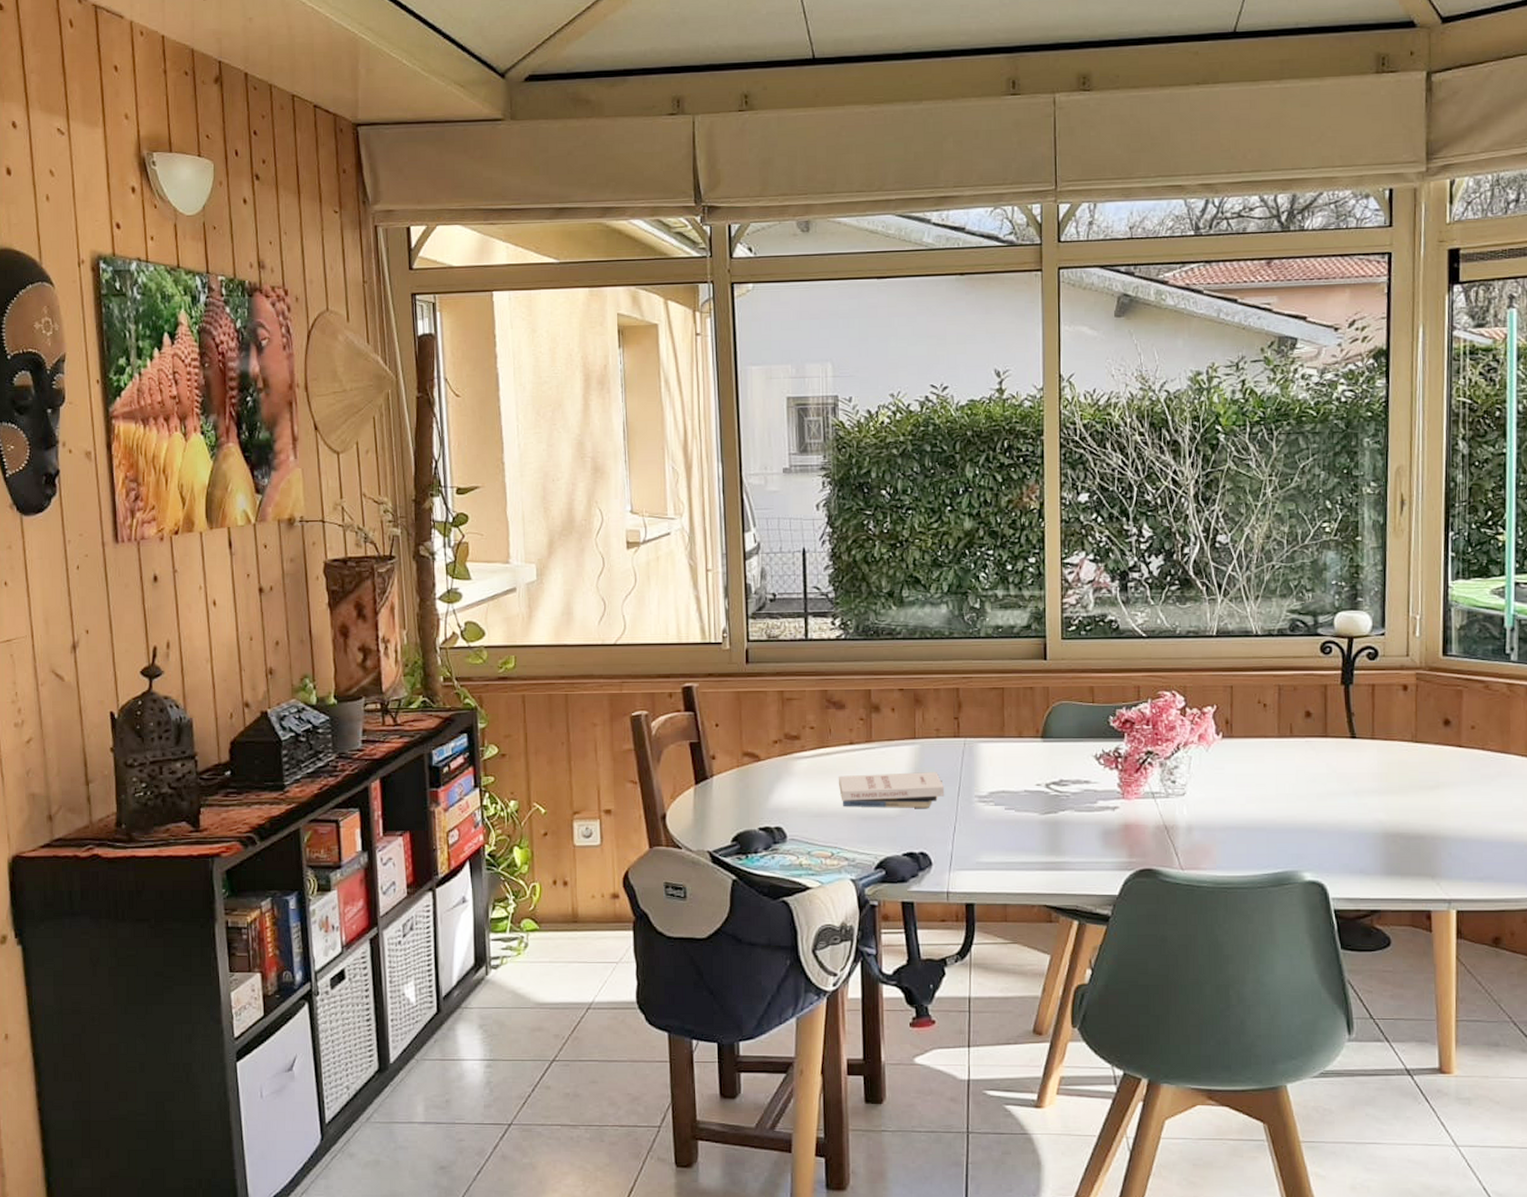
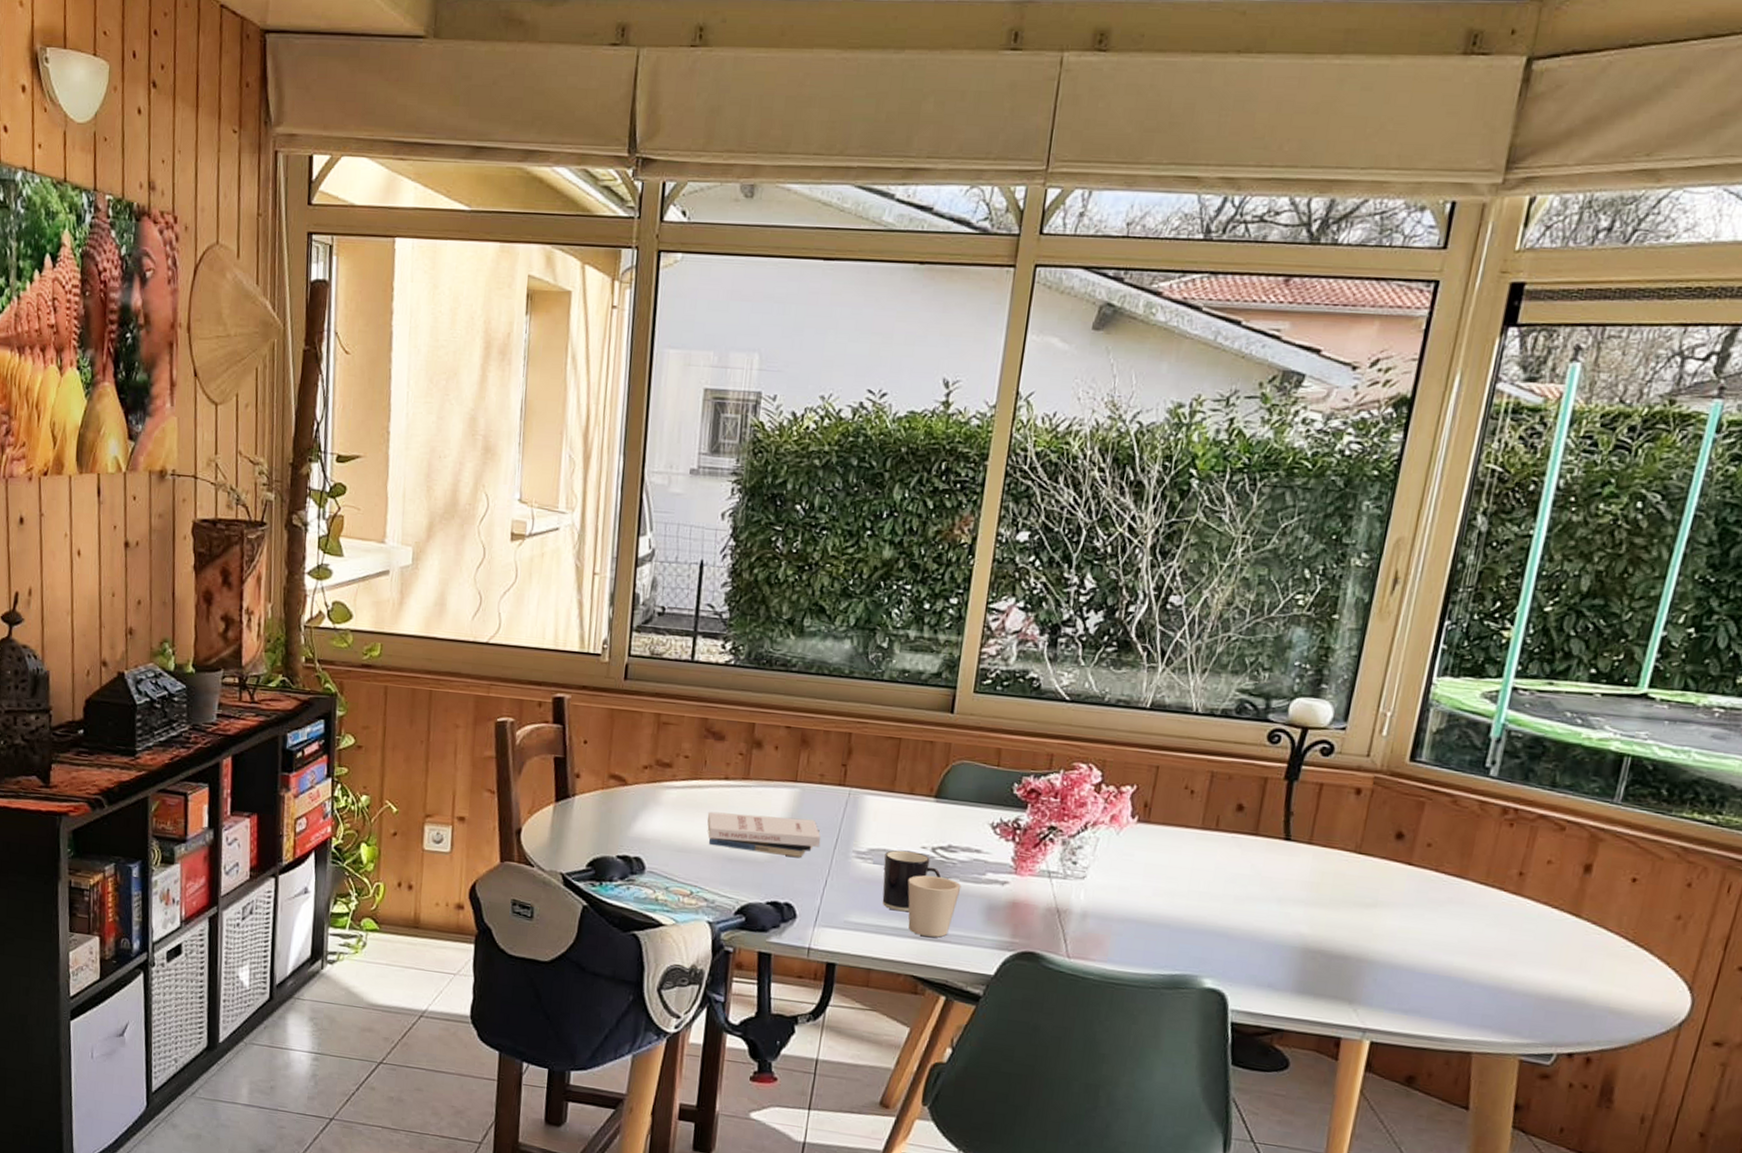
mug: none [1004,790,1057,847] -> present [882,850,941,912]
cup: none [1028,809,1077,866] -> present [907,875,962,938]

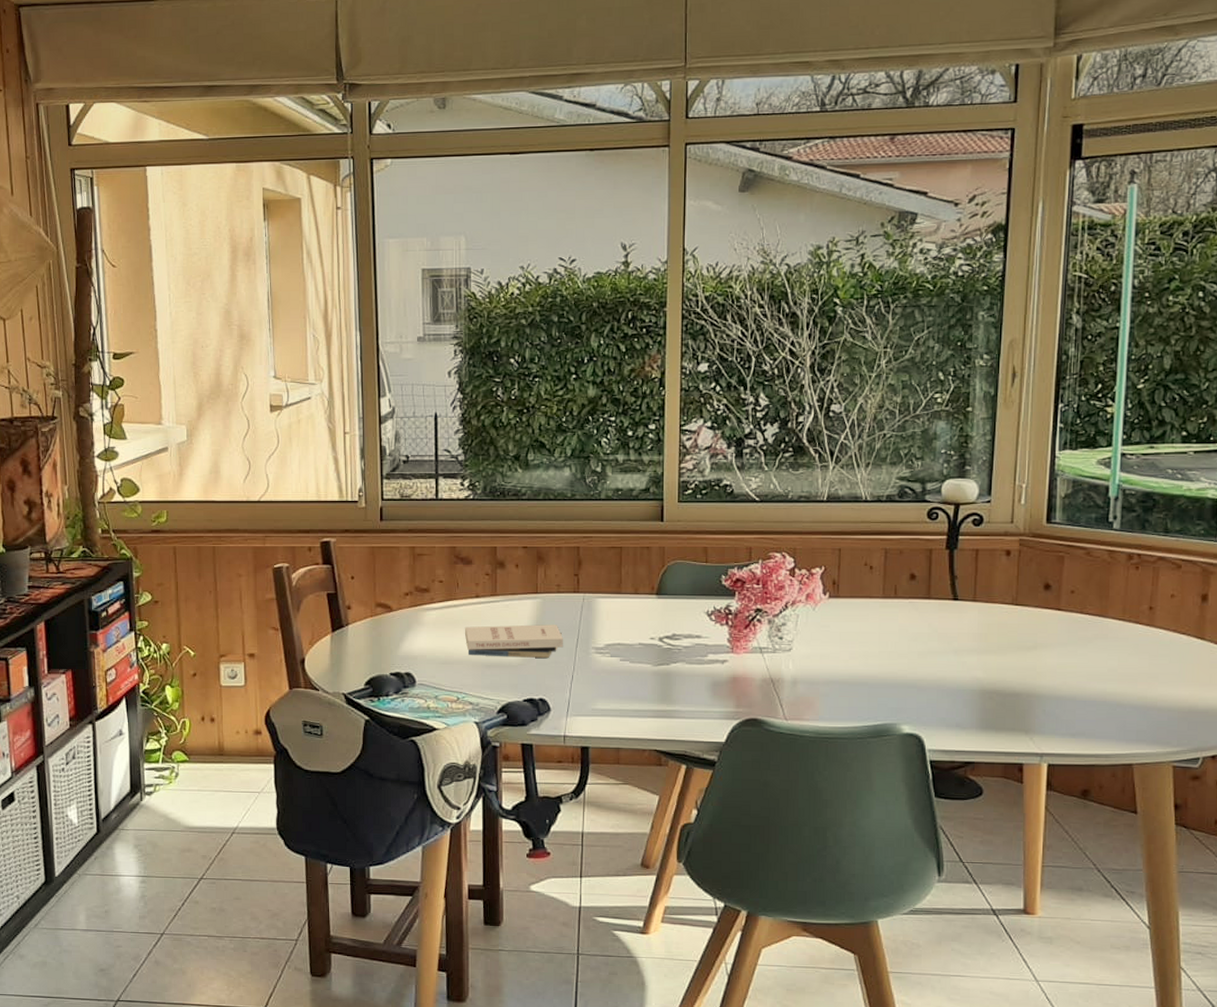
mug: present [882,850,941,912] -> none [620,643,669,696]
cup: present [907,875,962,938] -> none [642,661,688,714]

